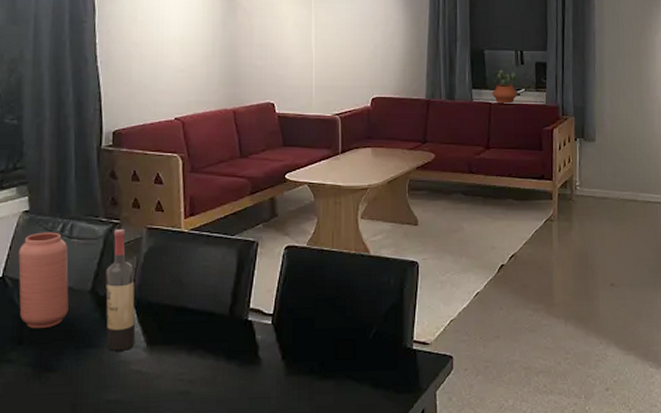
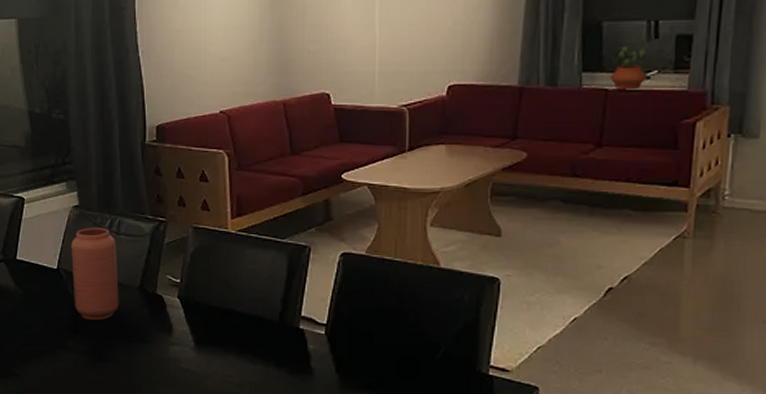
wine bottle: present [105,228,136,351] -> none [153,226,184,348]

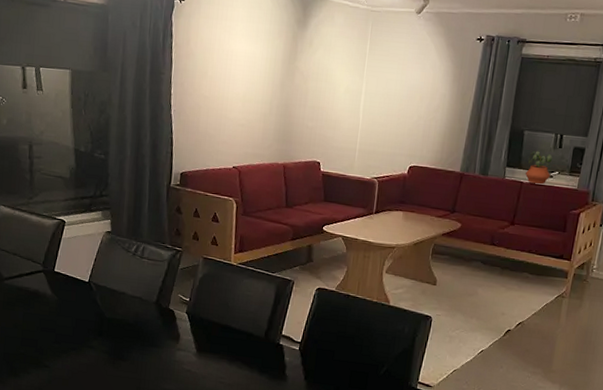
vase: present [71,227,119,321] -> none [100,250,140,327]

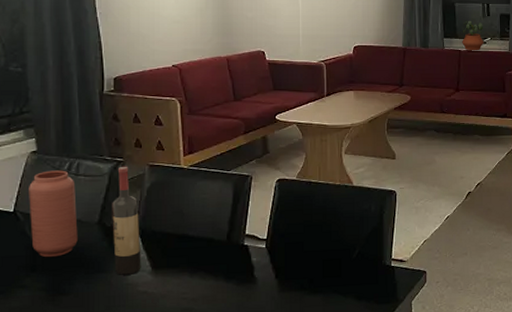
vase: none [100,250,140,327] -> present [29,170,78,258]
wine bottle: none [165,255,191,353] -> present [112,166,141,275]

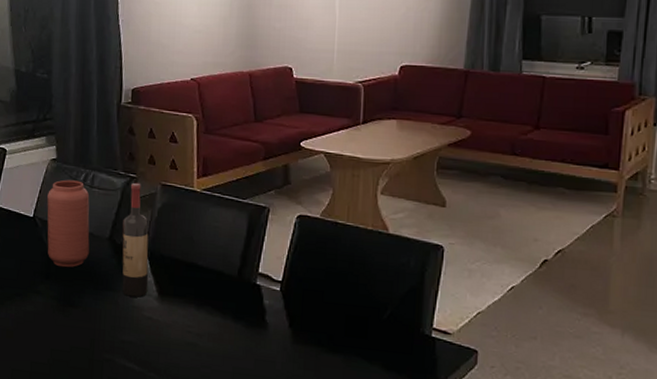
potted plant: present [462,20,483,51] -> none [548,38,581,79]

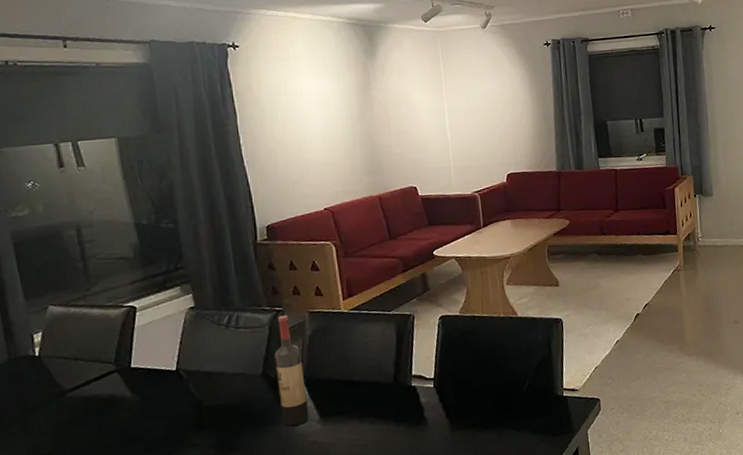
vase: present [47,179,90,268] -> none [189,324,243,414]

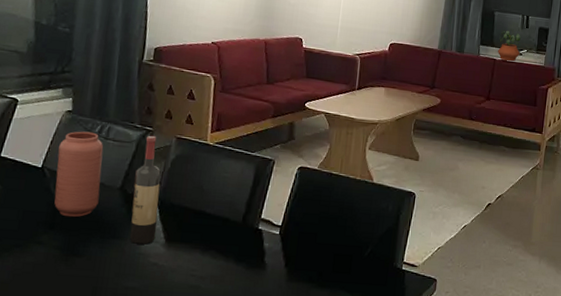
vase: none [189,324,243,414] -> present [54,131,104,218]
potted plant: none [616,138,639,169] -> present [498,30,521,62]

